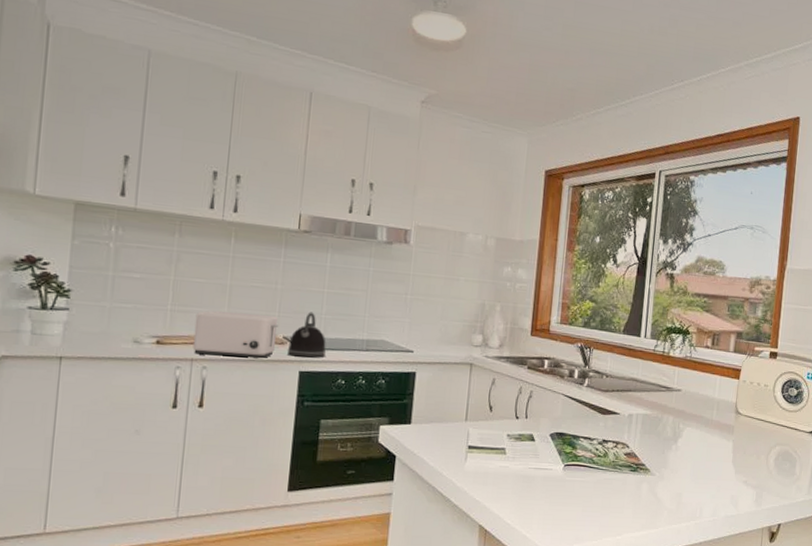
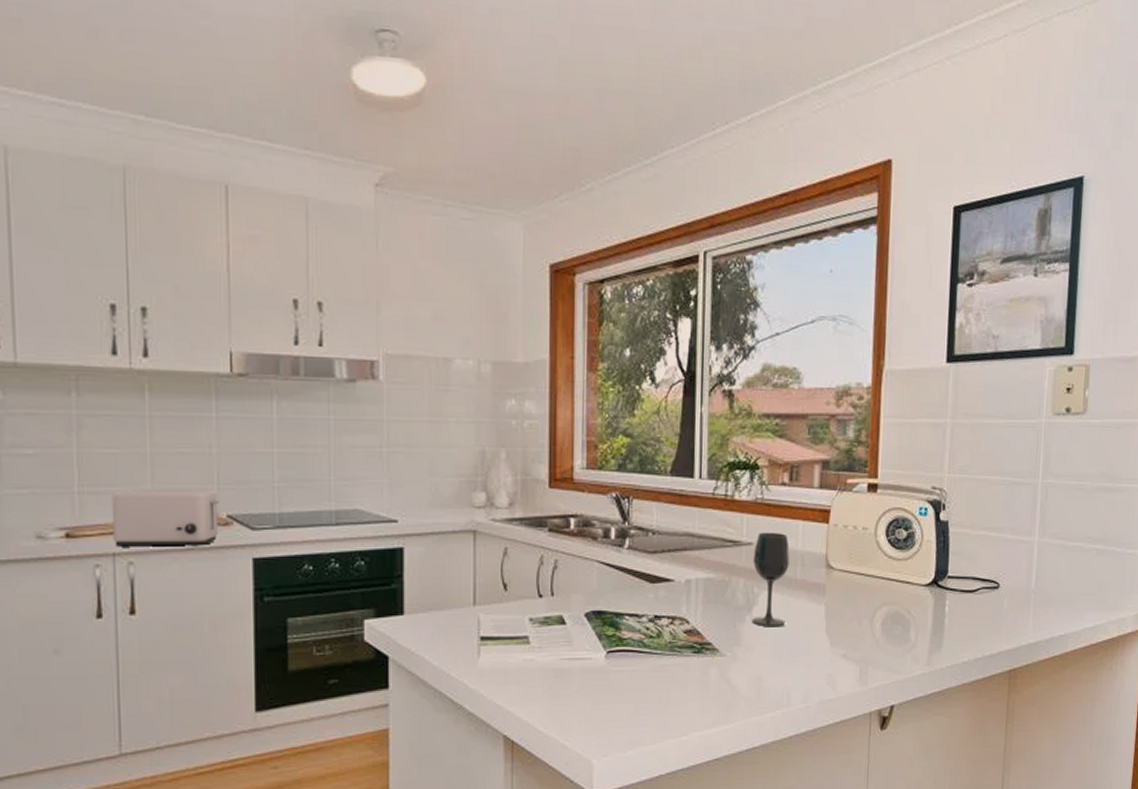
kettle: present [287,312,327,358] -> none [234,480,285,540]
wine glass: none [677,382,709,456] -> present [752,532,790,628]

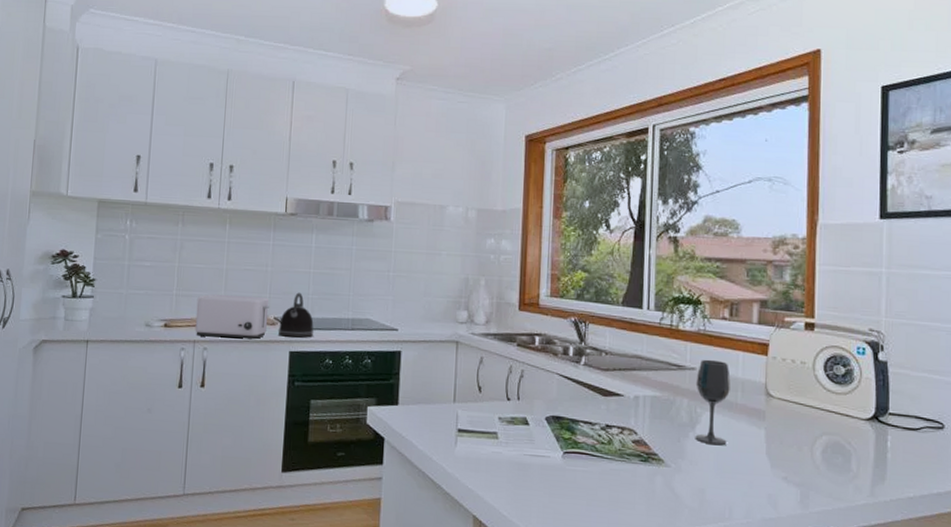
kettle: none [234,480,285,540] -> present [278,292,314,338]

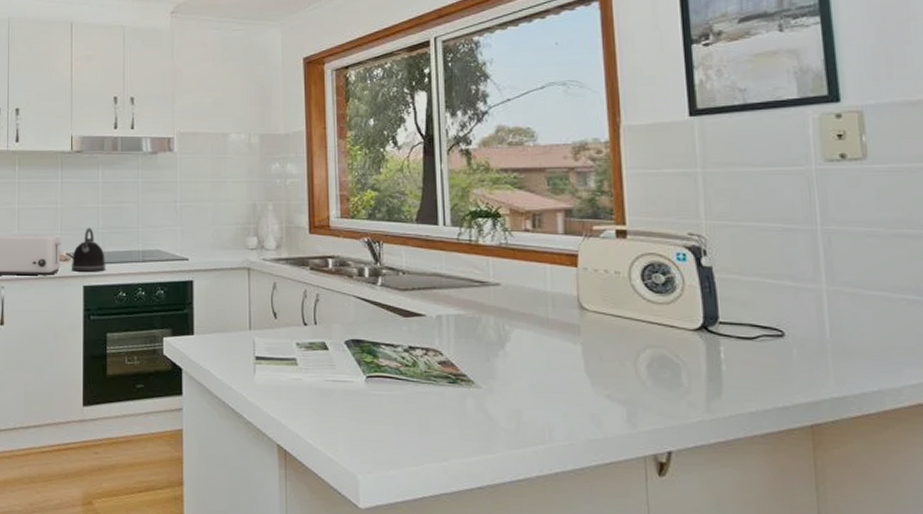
wine glass: present [695,359,731,446] -> none [501,274,540,364]

